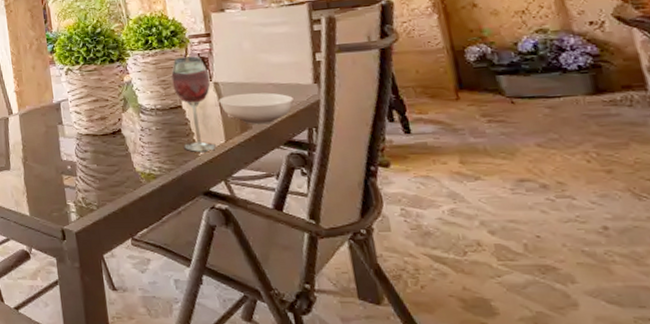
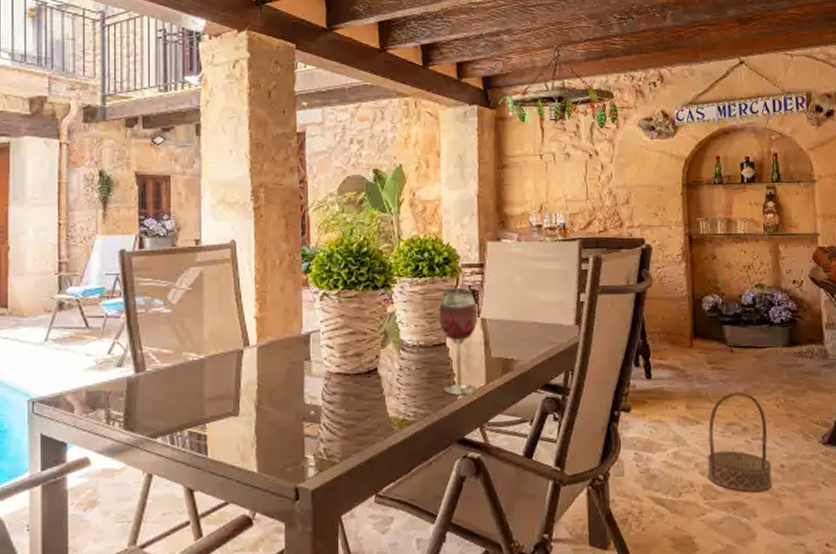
bowl: present [218,92,294,125] -> none [484,331,555,367]
basket: none [492,145,594,256] -> present [707,391,772,493]

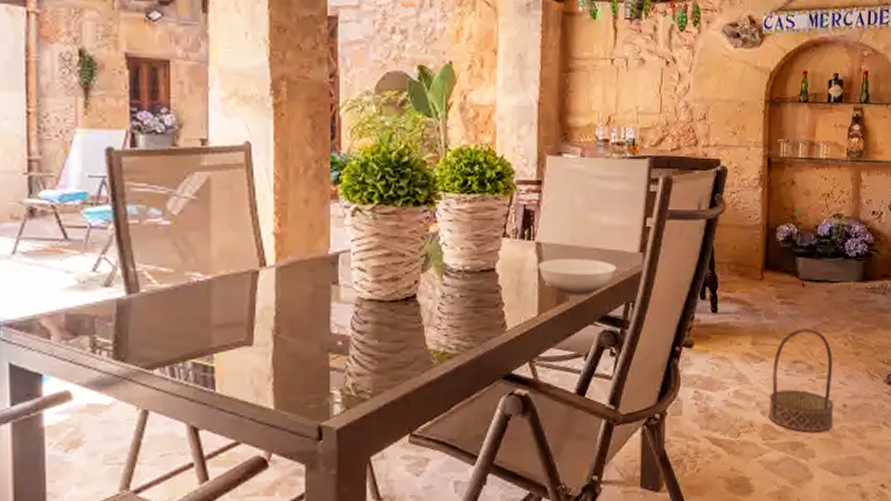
wineglass: present [437,288,478,395] -> none [487,207,533,327]
bowl: none [484,331,555,367] -> present [538,258,616,296]

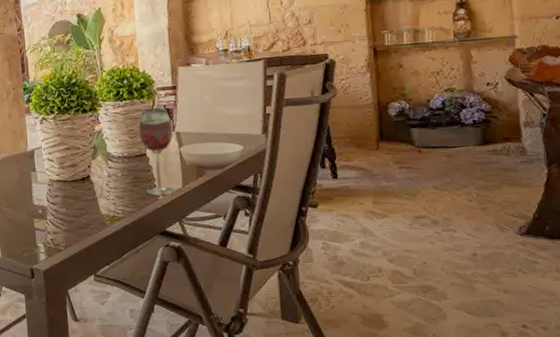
wineglass: none [487,207,533,327] -> present [138,107,174,196]
basket: present [768,327,834,433] -> none [395,188,464,278]

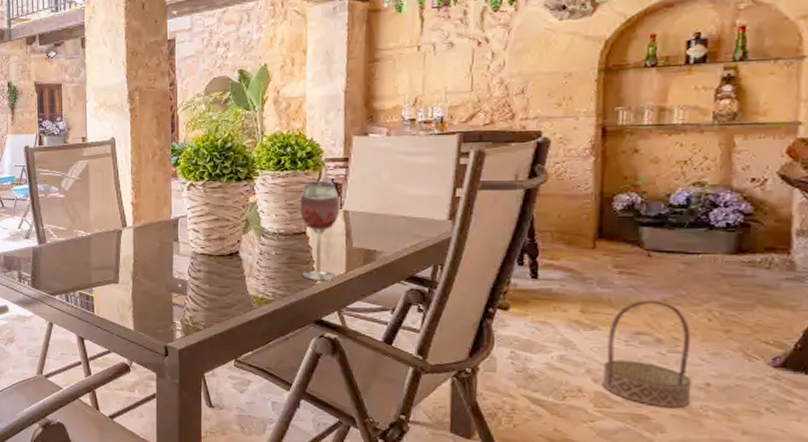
bowl: present [179,142,244,171] -> none [346,224,424,258]
basket: none [395,188,464,278] -> present [602,299,693,409]

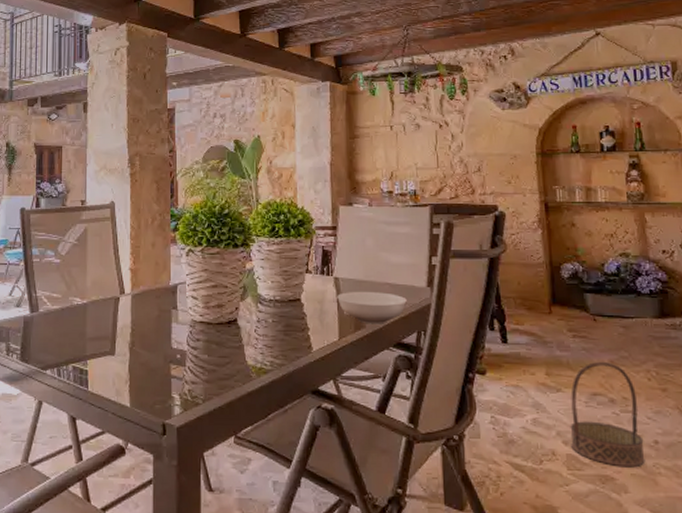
wineglass: present [299,181,340,281] -> none [293,248,331,348]
bowl: none [346,224,424,258] -> present [337,291,407,324]

